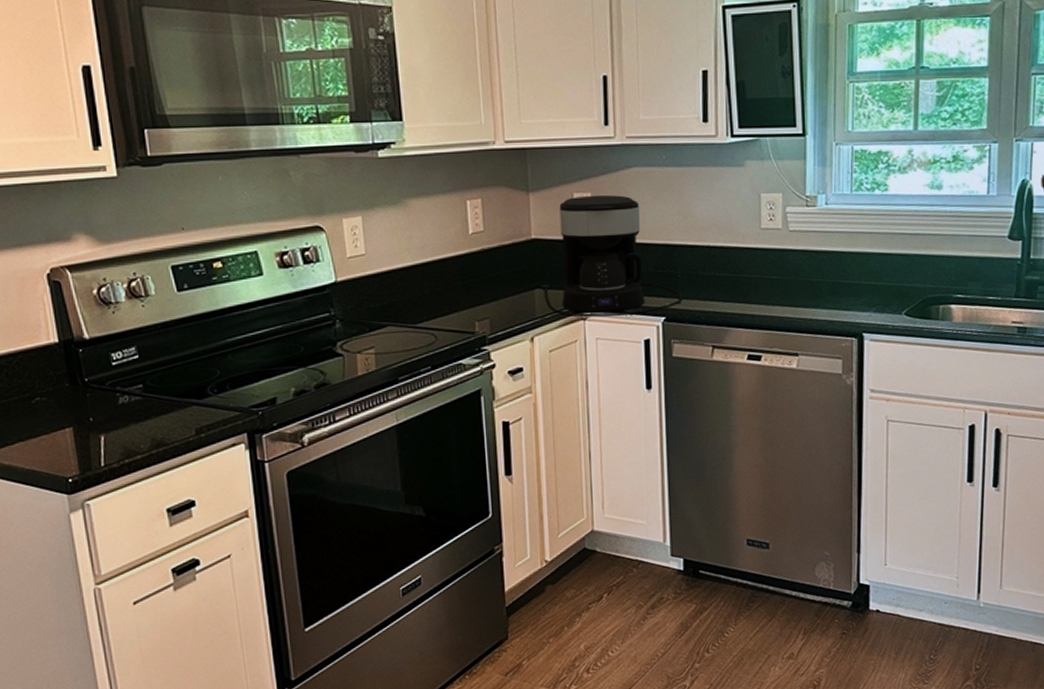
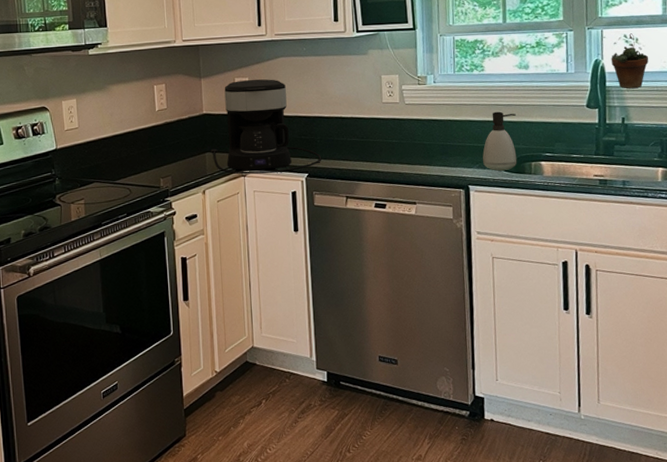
soap dispenser: none [881,242,924,316] -> present [482,111,517,171]

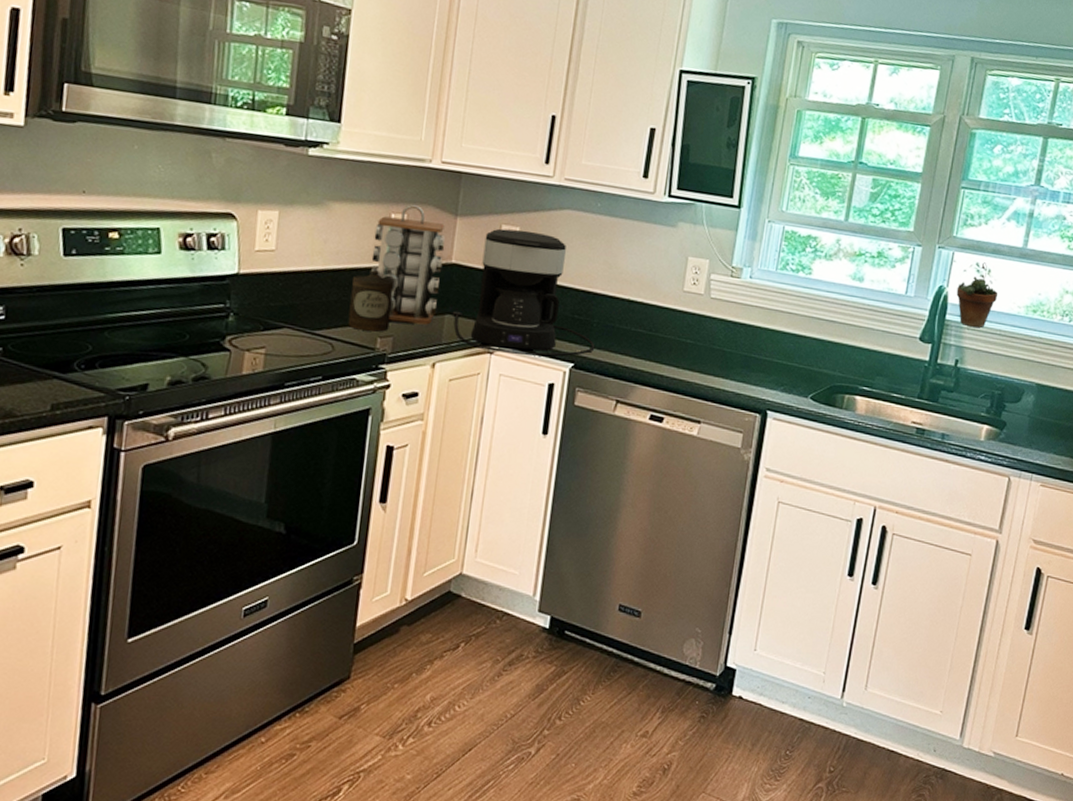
canister: none [135,129,167,175] -> present [347,270,395,332]
spice rack: none [144,76,199,166] -> present [371,205,446,325]
soap dispenser: present [482,111,517,171] -> none [789,326,838,400]

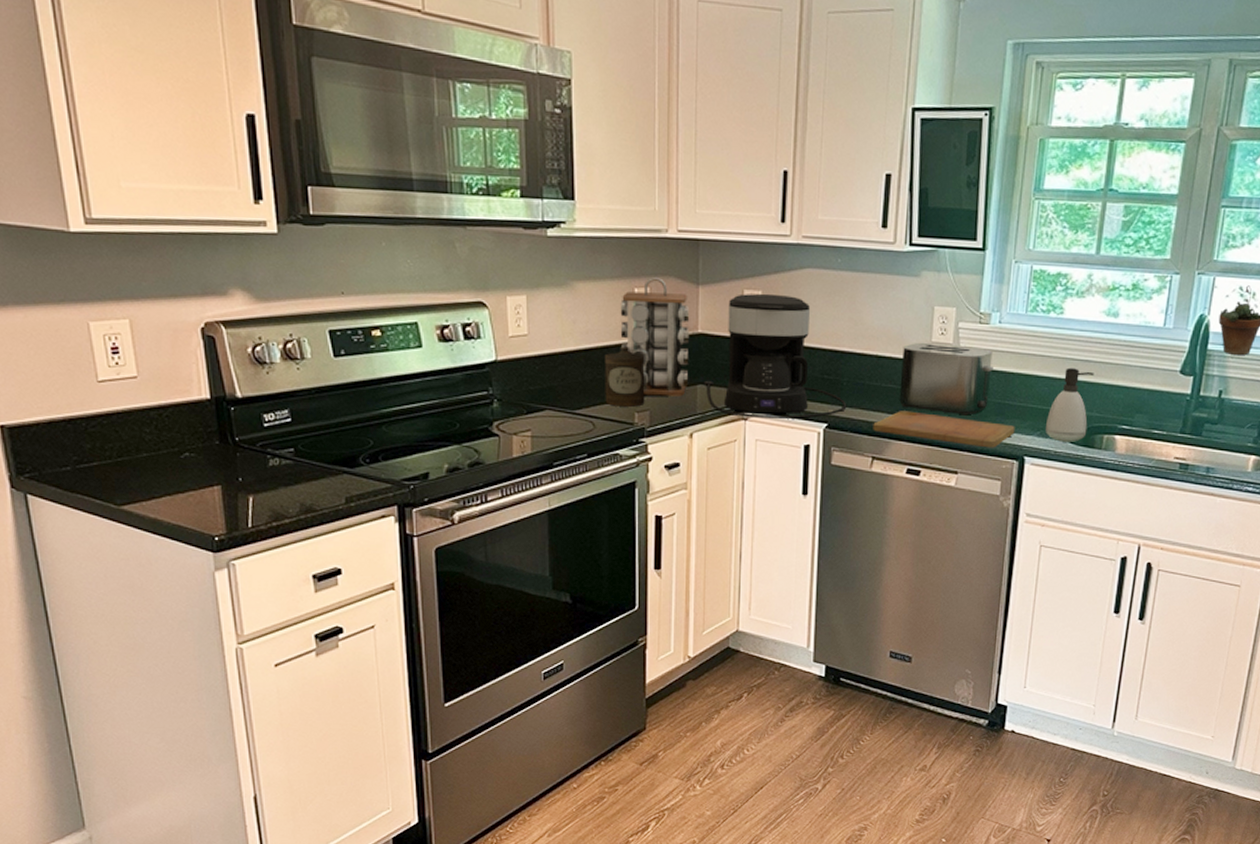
cutting board: none [619,356,760,400] -> present [873,411,1015,448]
toaster: none [647,290,742,366] -> present [899,342,993,416]
soap dispenser: none [789,326,838,400] -> present [1046,367,1094,442]

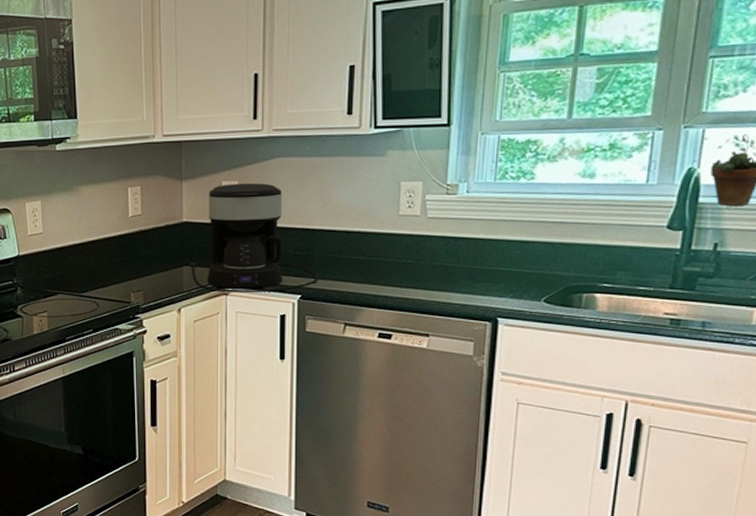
canister: present [605,346,645,407] -> none [105,237,139,288]
spice rack: present [620,278,690,397] -> none [117,177,176,279]
cutting board: present [873,411,1015,448] -> none [344,280,487,311]
toaster: present [899,342,993,416] -> none [369,215,462,282]
soap dispenser: present [1046,367,1094,442] -> none [519,230,570,302]

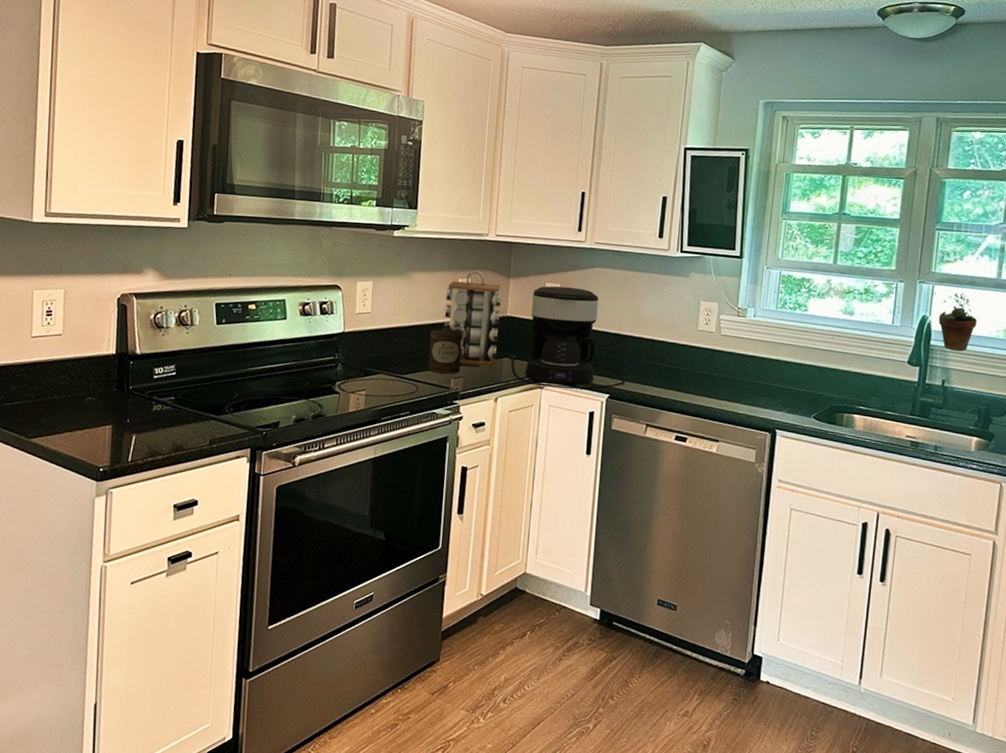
canister: none [105,237,139,288] -> present [428,324,463,374]
spice rack: none [117,177,176,279] -> present [444,271,502,367]

